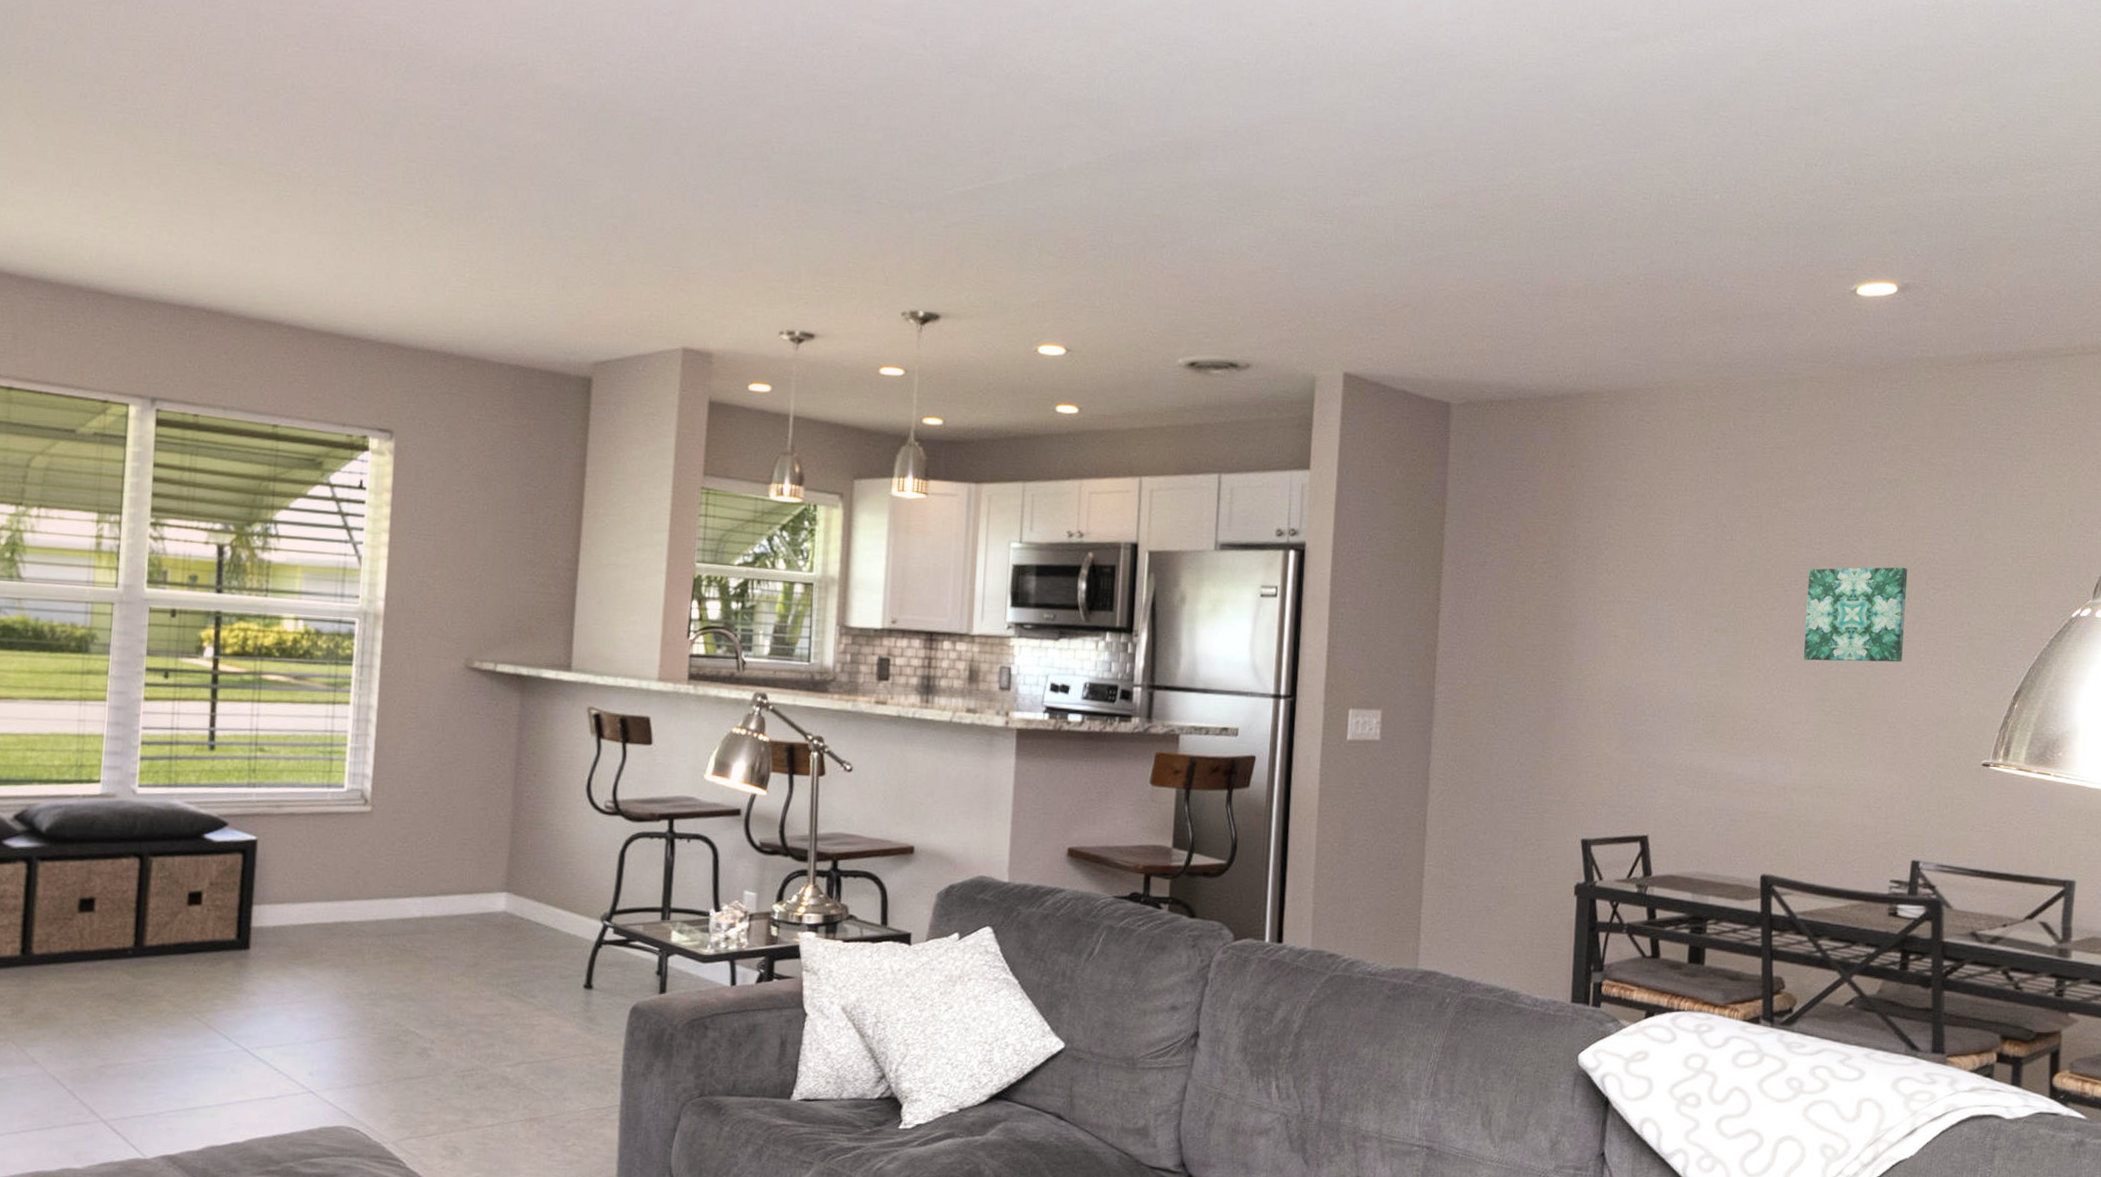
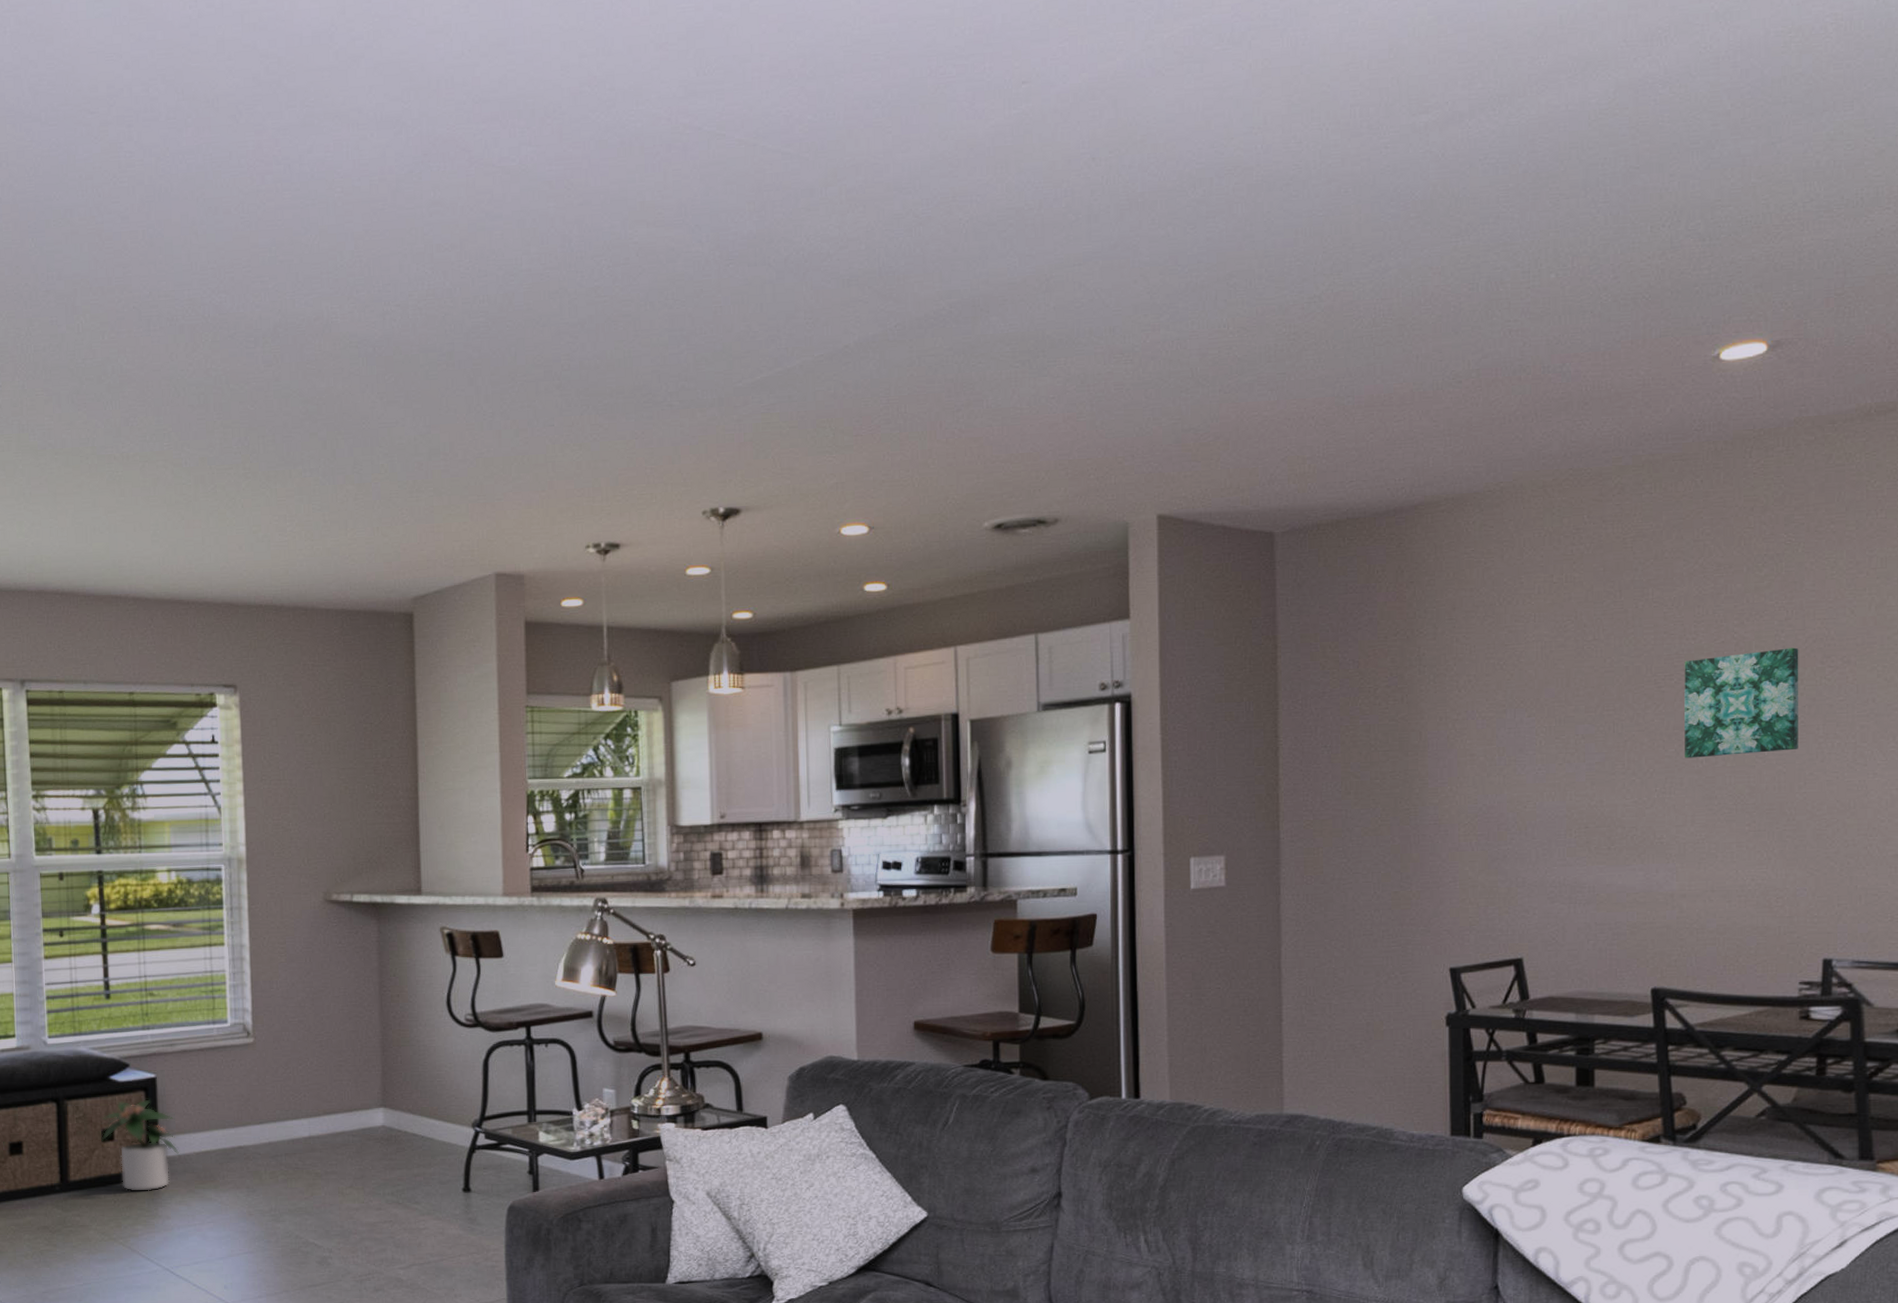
potted plant: none [187,862,275,964] -> present [101,1099,180,1192]

